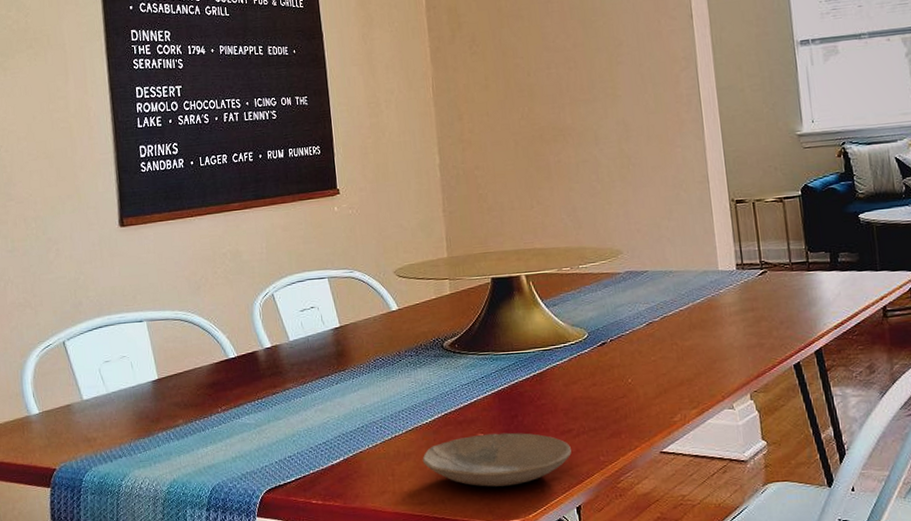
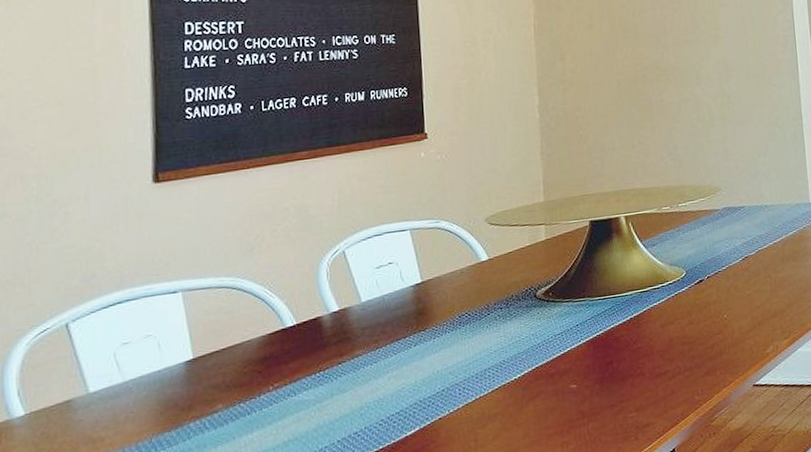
plate: present [422,432,571,487] -> none [509,379,667,442]

